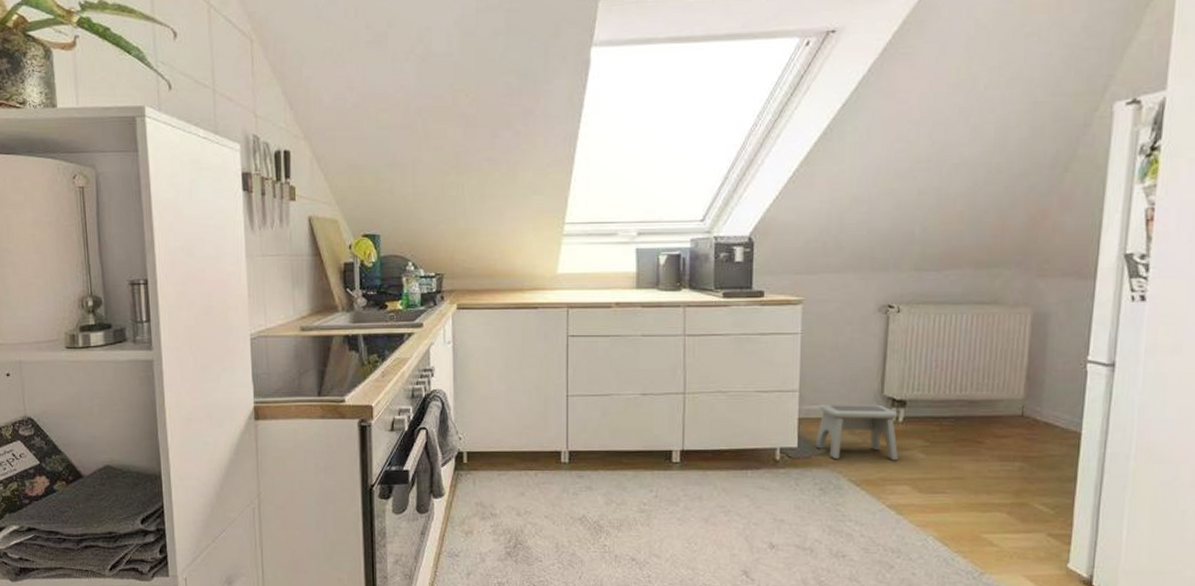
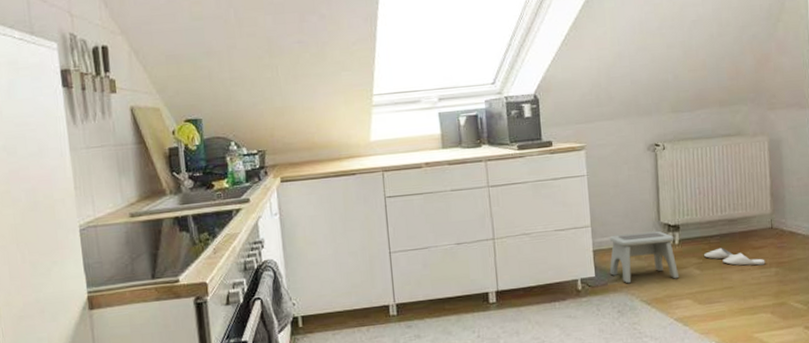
slippers: none [931,431,1009,457] -> present [703,247,766,266]

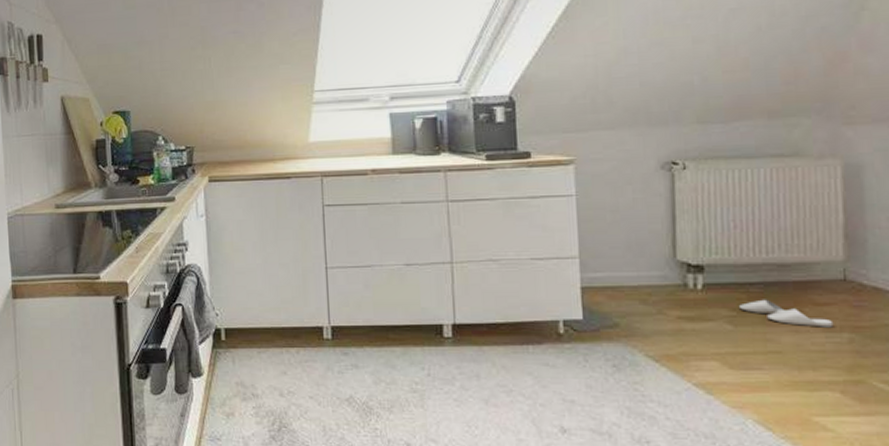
step stool: present [609,231,680,284] -> none [602,270,702,333]

